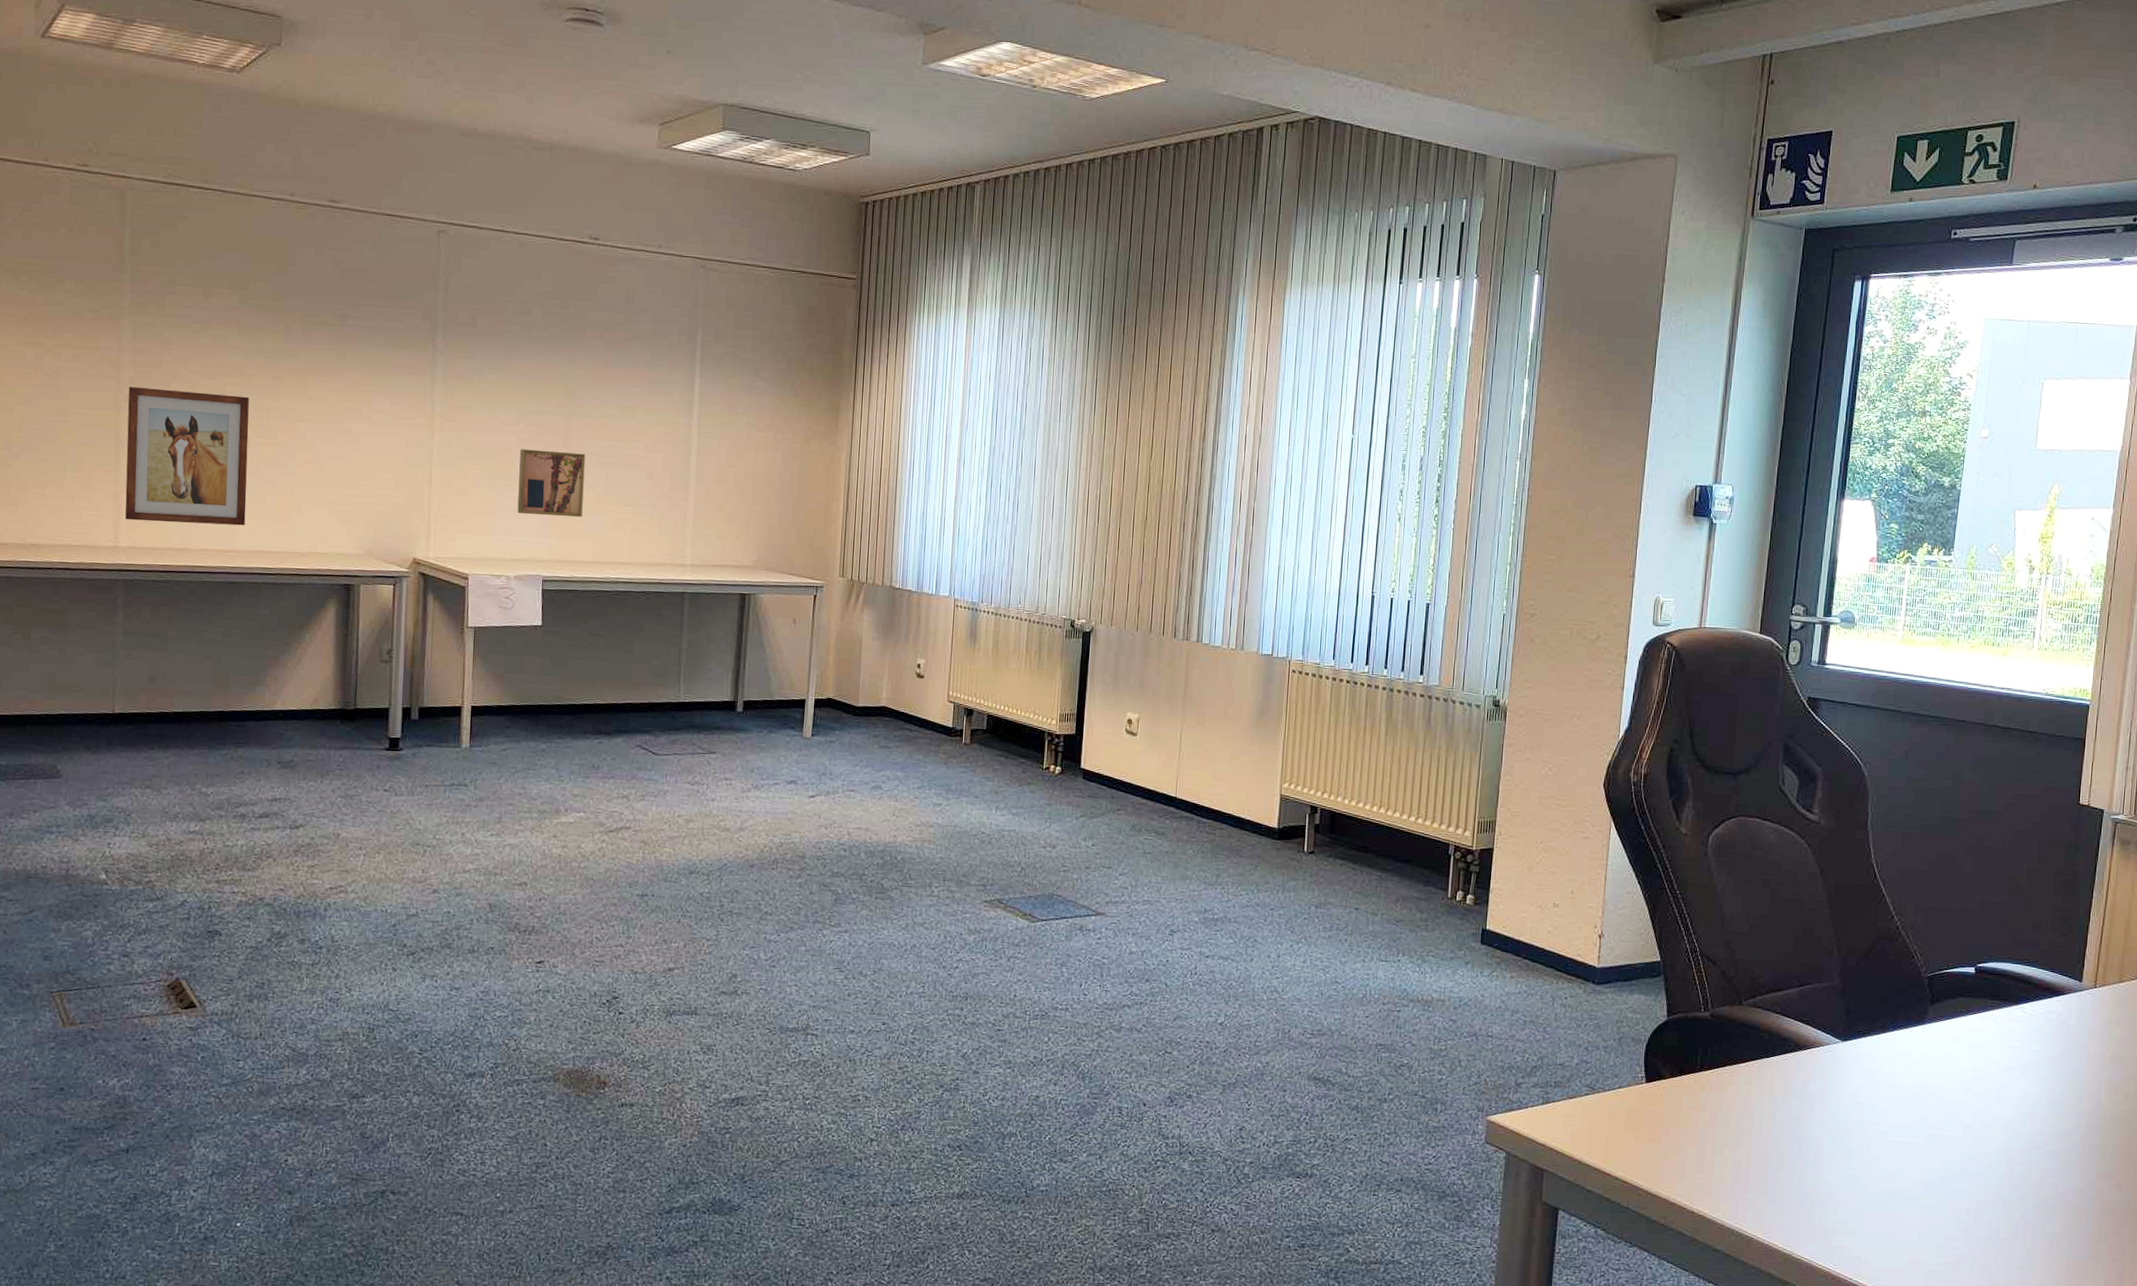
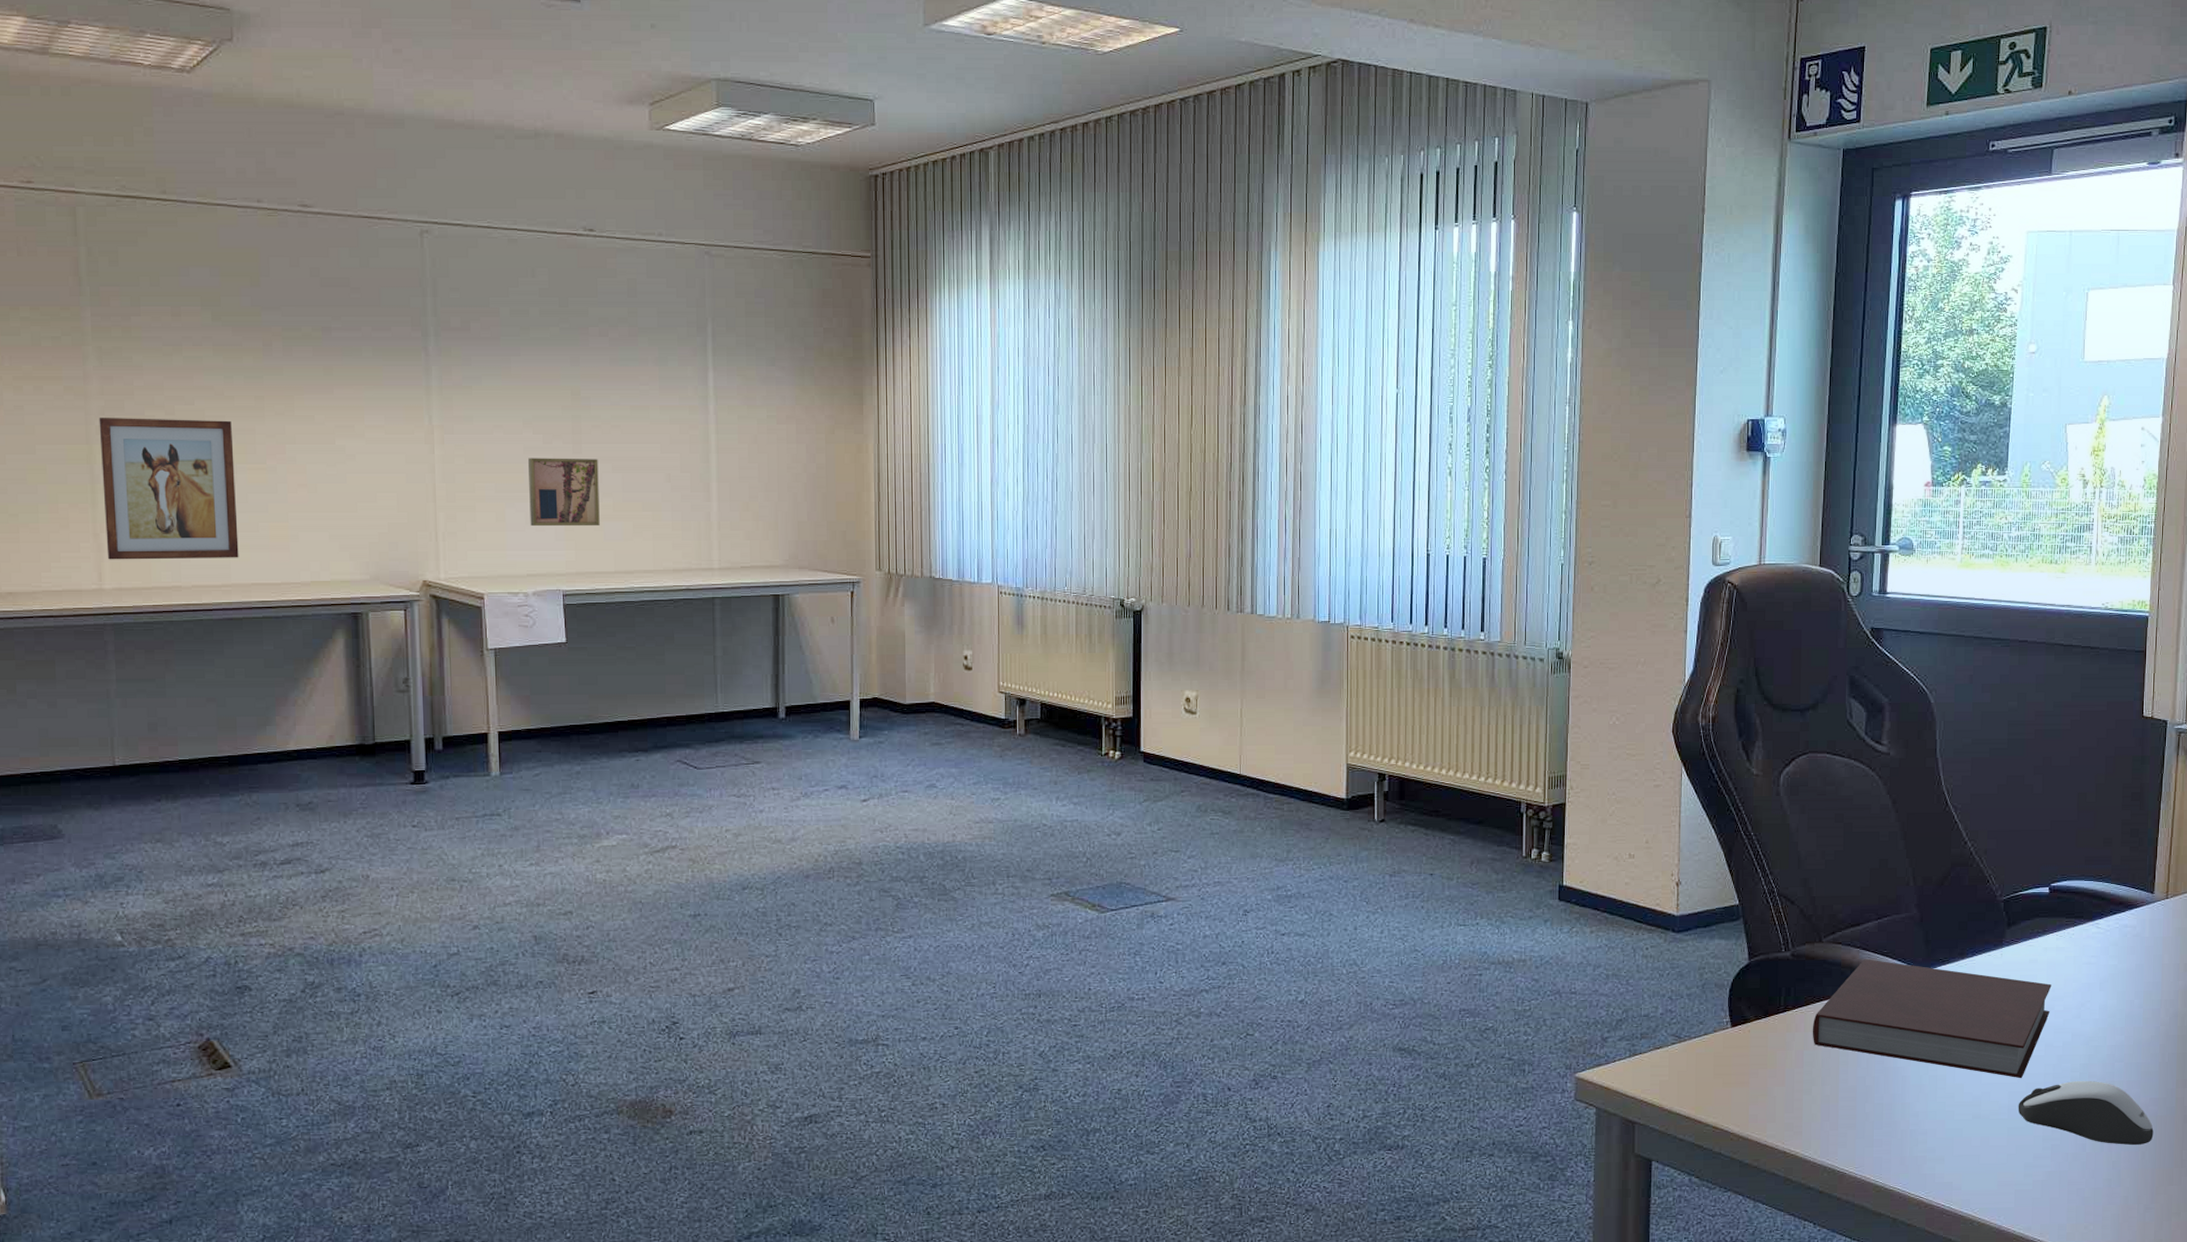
notebook: none [1727,1025,1973,1158] -> present [1812,959,2052,1079]
computer mouse: none [1932,1164,2070,1234] -> present [2018,1081,2154,1145]

